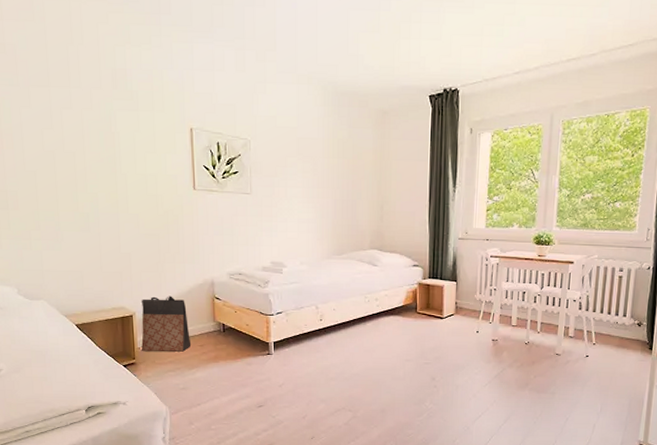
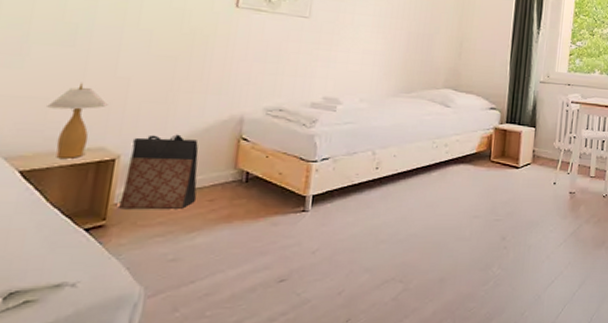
table lamp: none [82,259,120,315] -> present [47,83,108,159]

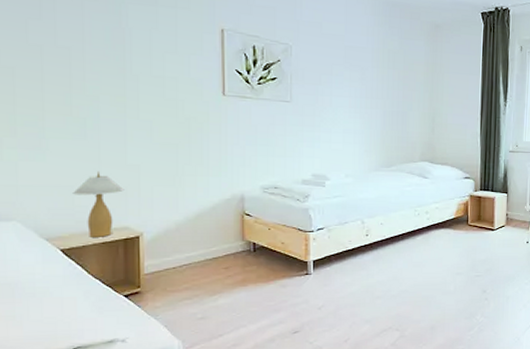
bag: present [119,134,199,210] -> none [149,213,214,278]

